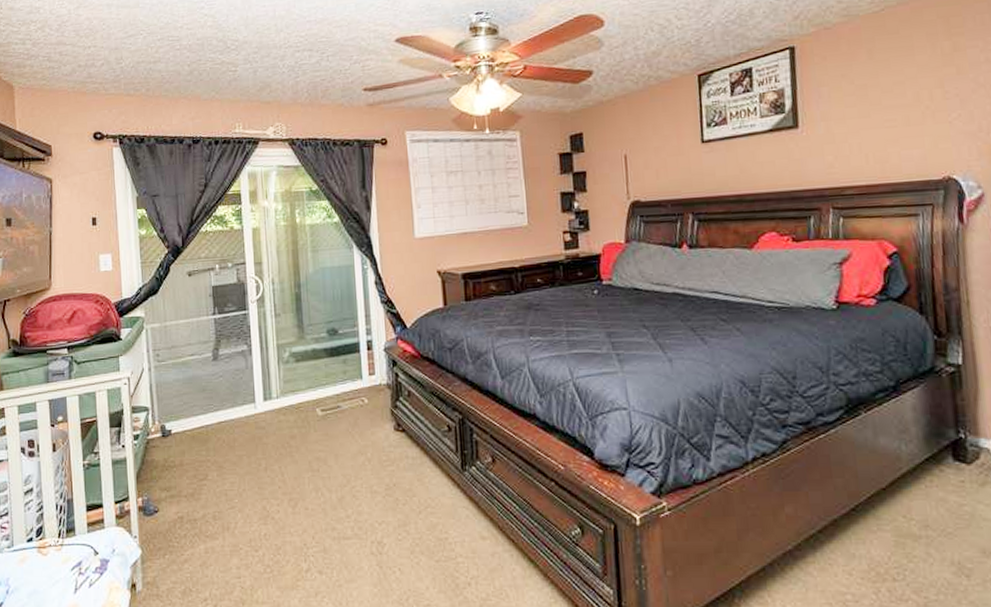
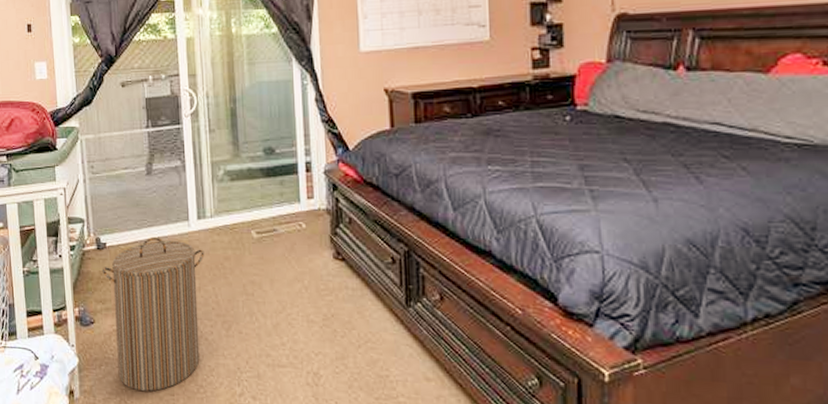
laundry hamper: none [167,421,271,576] -> present [102,238,205,392]

